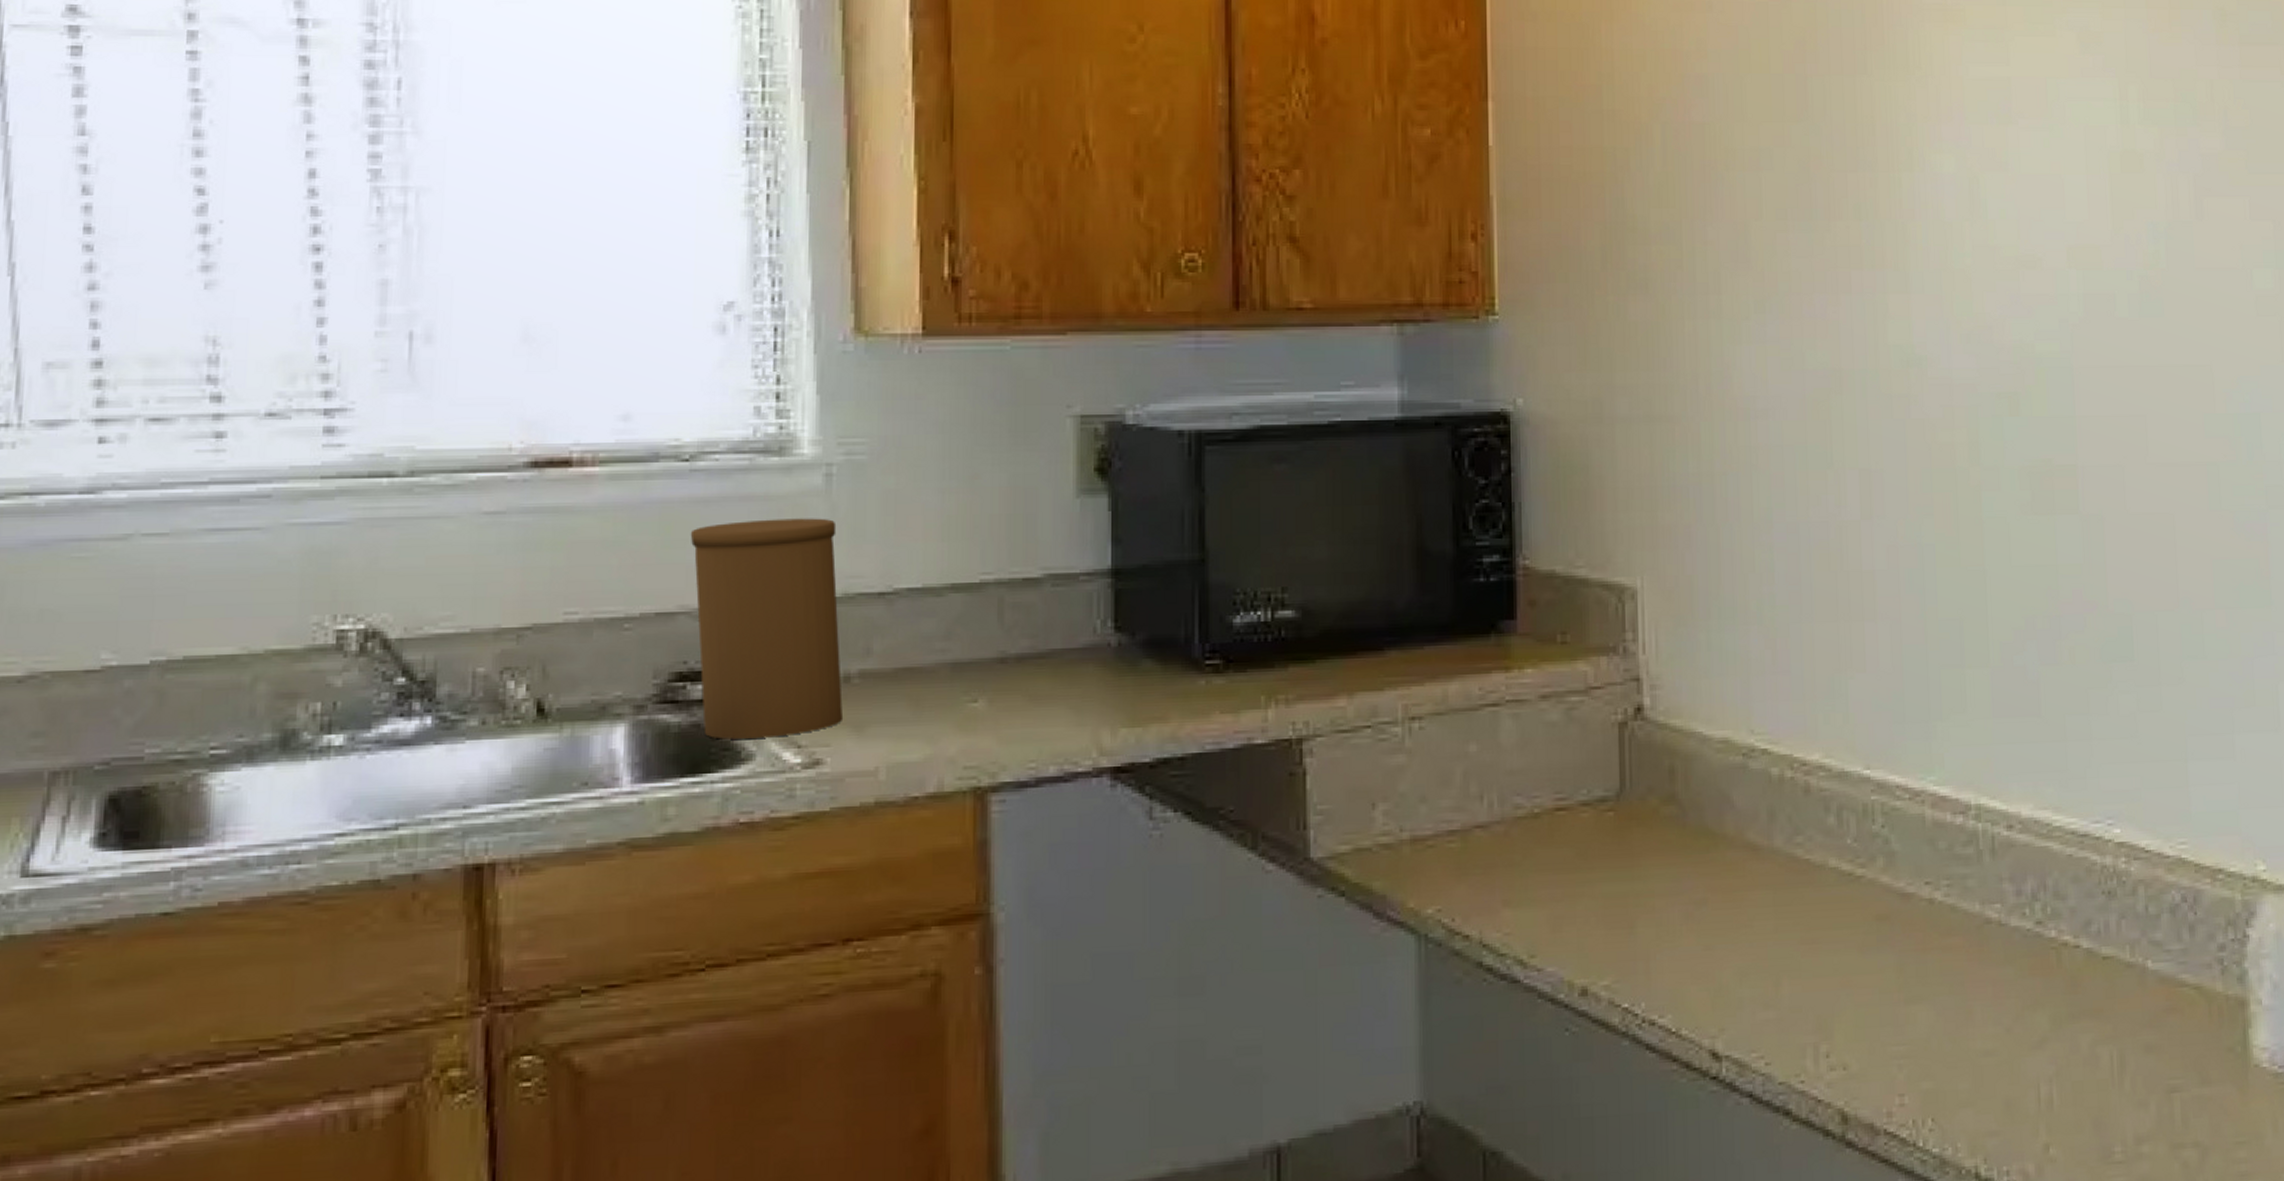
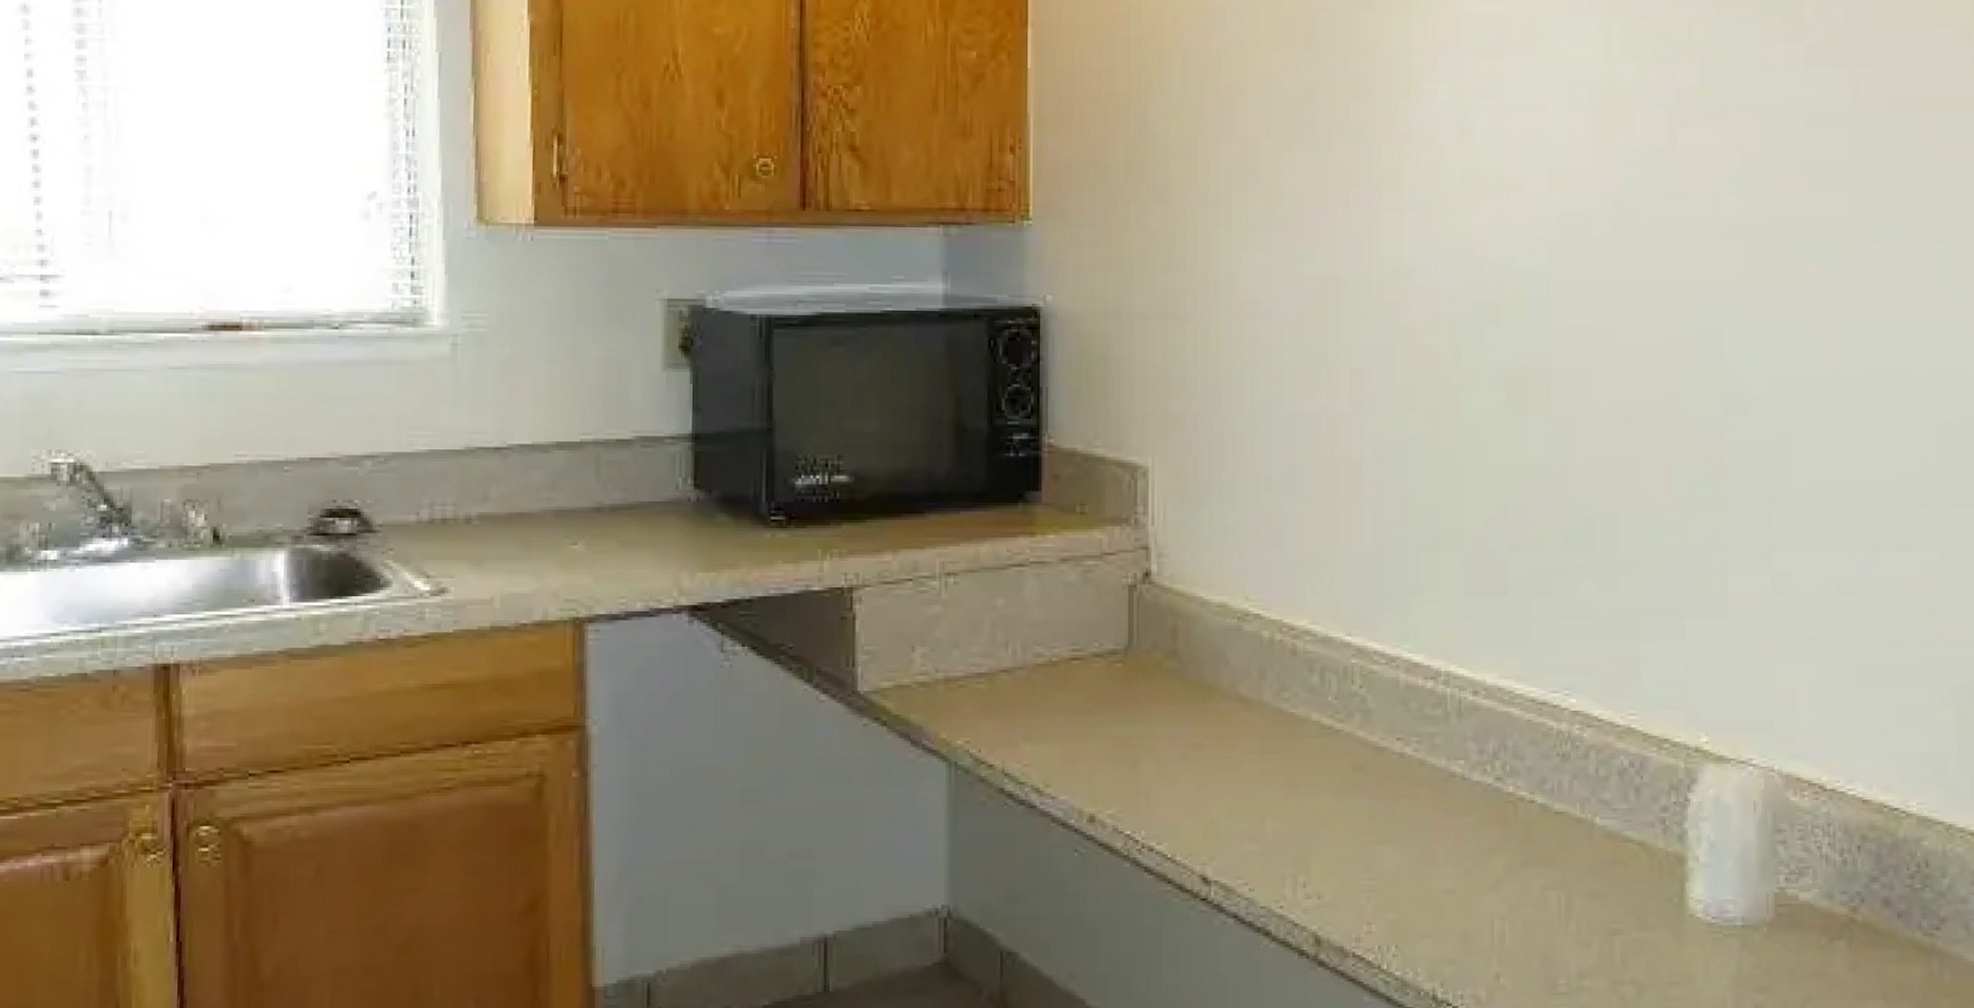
canister: present [690,518,843,740] -> none [339,381,464,568]

